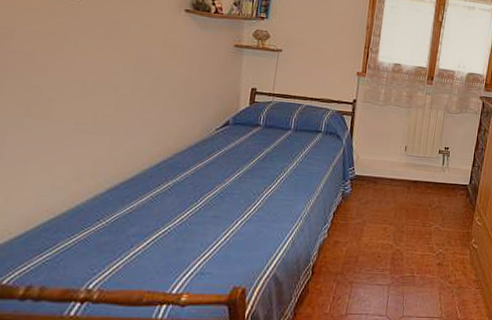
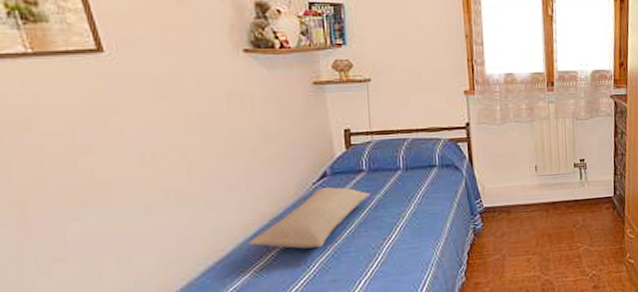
pillow: none [151,134,261,185] -> present [248,187,370,249]

